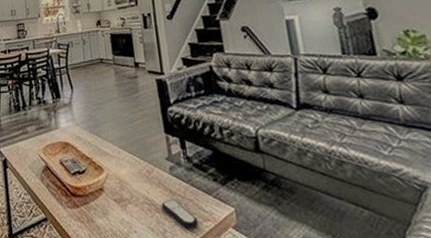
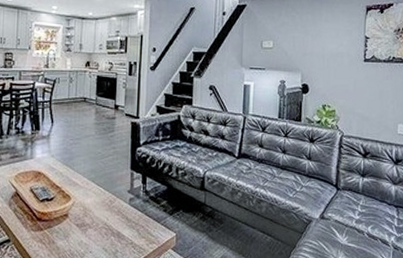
remote control: present [161,198,199,229] -> none [117,225,145,250]

